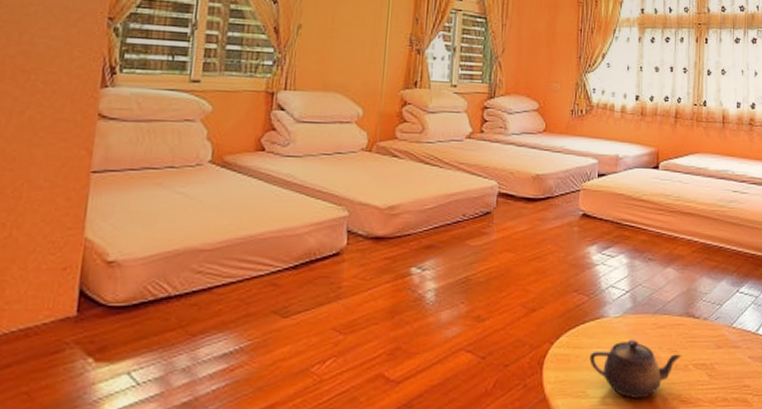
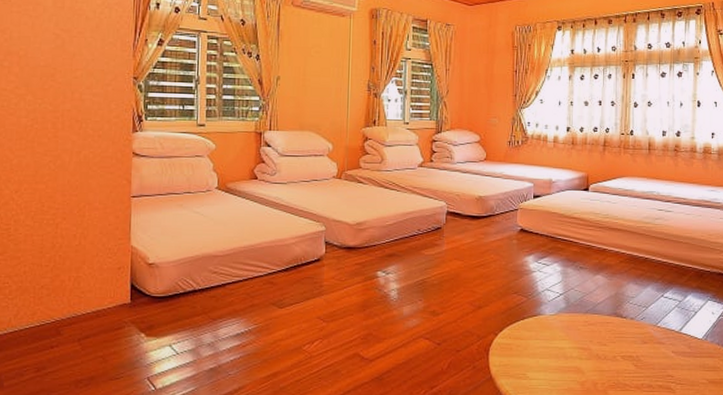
teapot: present [589,340,682,398] -> none [529,334,611,381]

